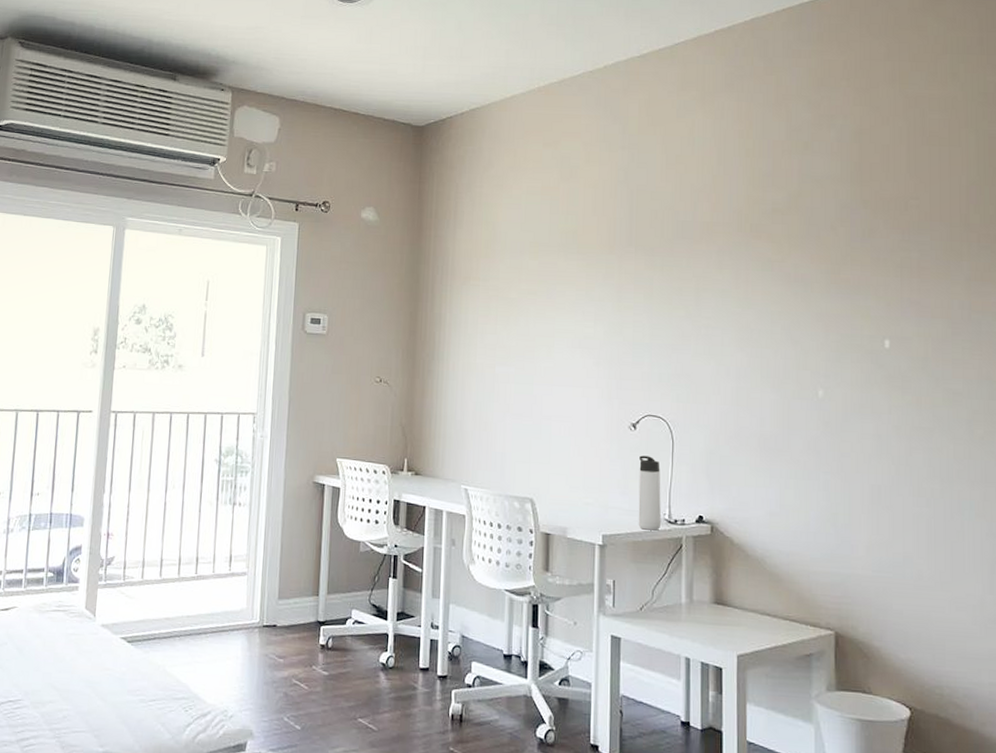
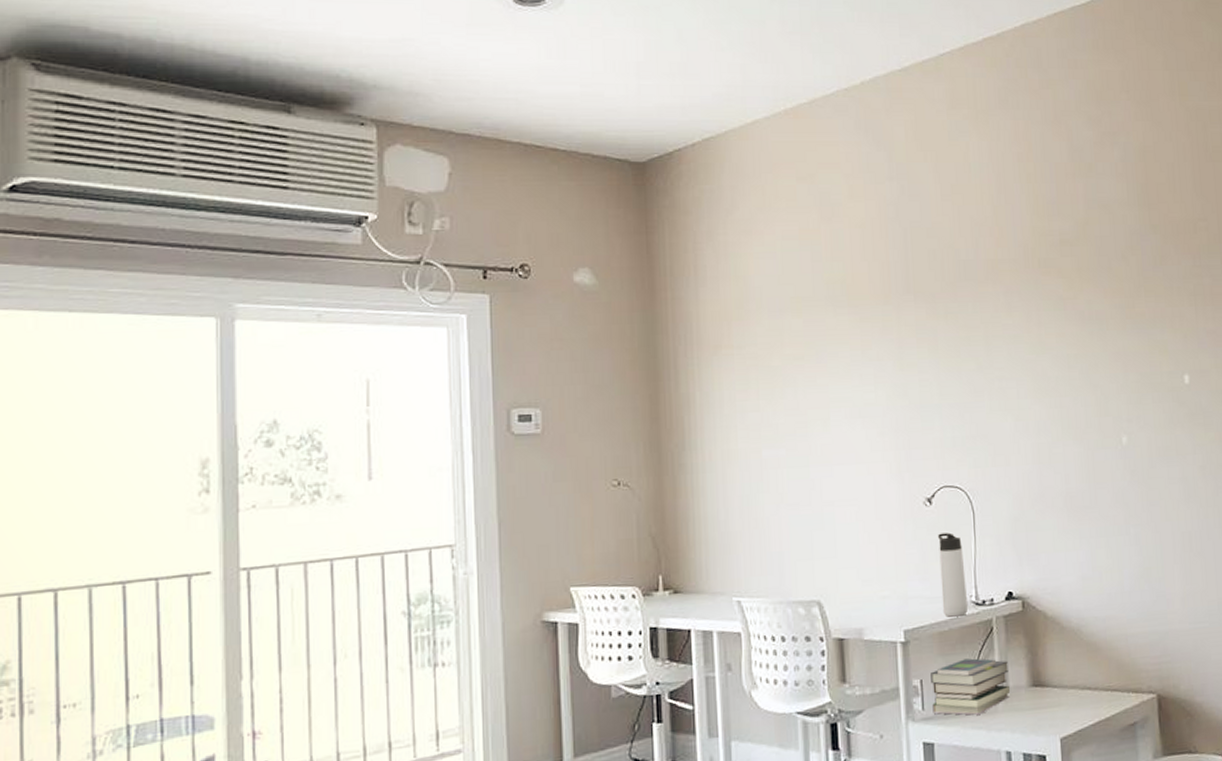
books: none [622,568,694,620] -> present [930,658,1010,715]

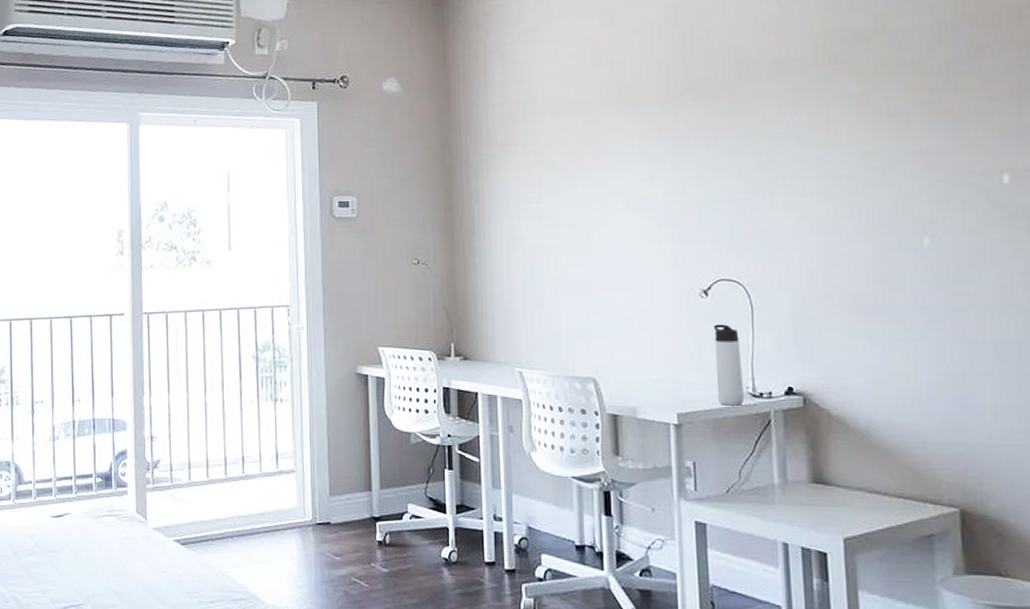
books: present [930,658,1010,715] -> none [704,447,788,503]

